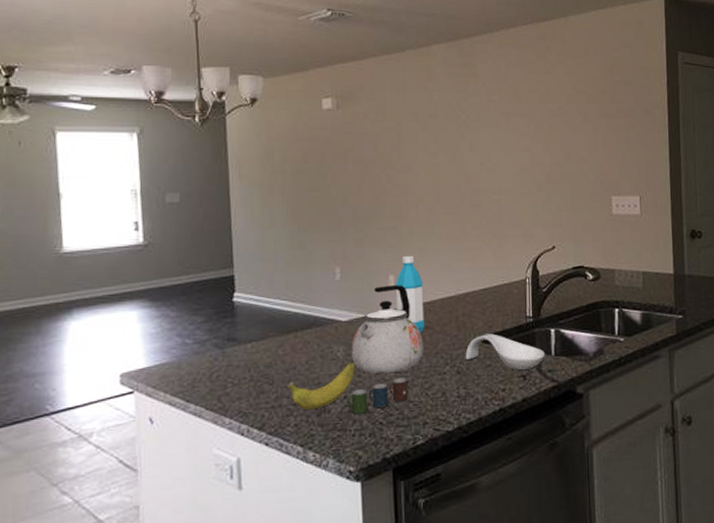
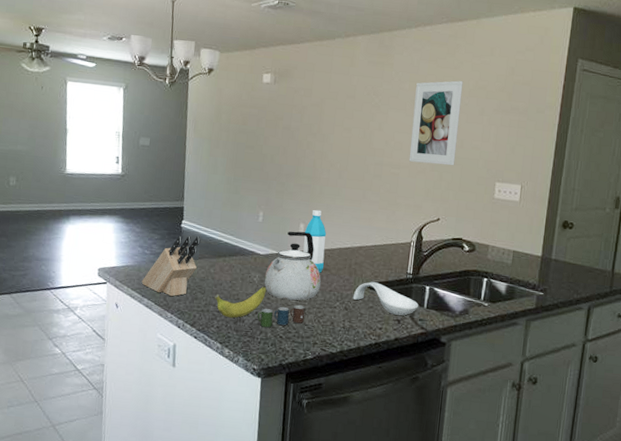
knife block: none [184,310,261,396] -> present [141,236,201,297]
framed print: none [507,86,563,184] -> present [409,80,463,166]

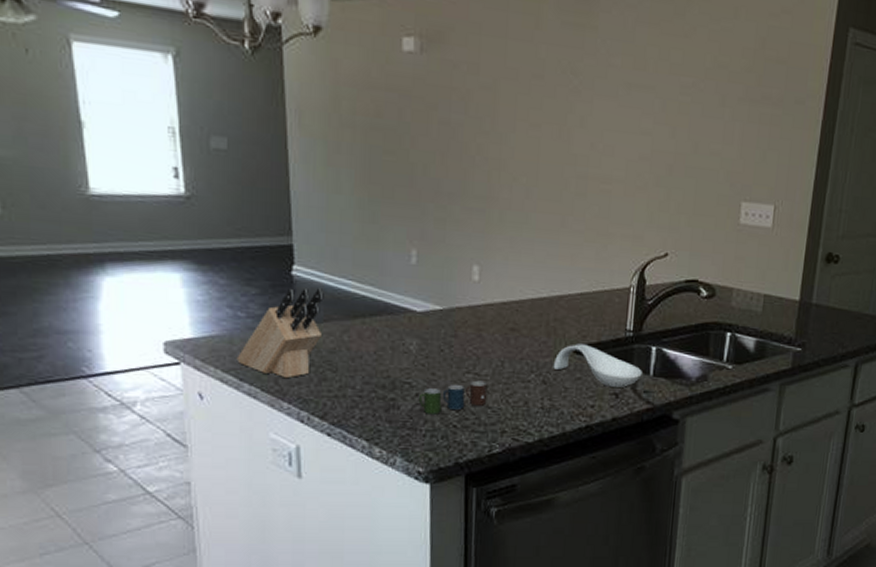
banana: present [214,287,266,318] -> none [352,358,429,405]
kettle: present [264,231,321,301] -> none [425,276,507,375]
water bottle: present [303,209,327,273] -> none [479,244,512,335]
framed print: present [409,80,463,166] -> none [624,54,697,180]

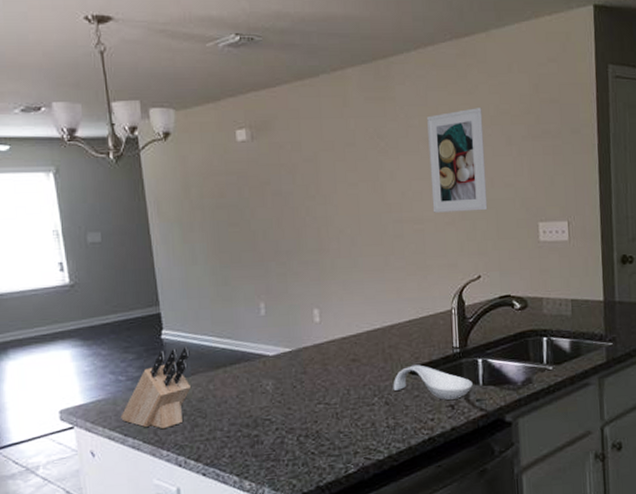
cup: present [418,380,487,415] -> none [278,409,339,445]
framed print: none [624,54,697,180] -> present [427,108,488,213]

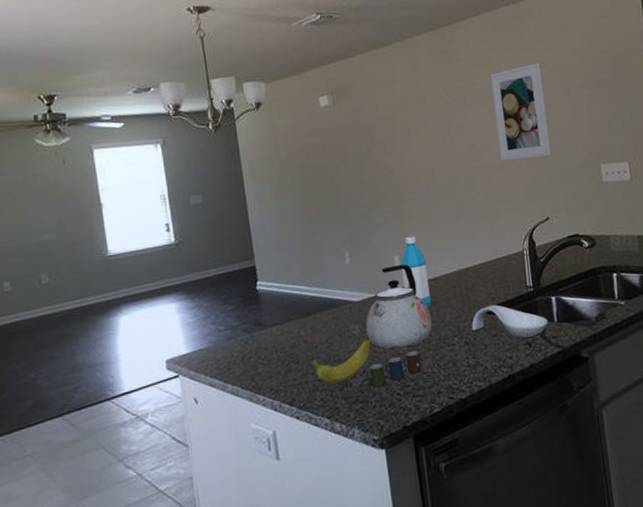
knife block: present [120,347,191,430] -> none [221,296,284,375]
banana: none [220,395,285,442] -> present [311,339,371,385]
cup: none [278,409,339,445] -> present [365,350,422,387]
kettle: none [279,319,351,407] -> present [365,264,432,349]
water bottle: none [320,288,351,366] -> present [400,236,431,309]

